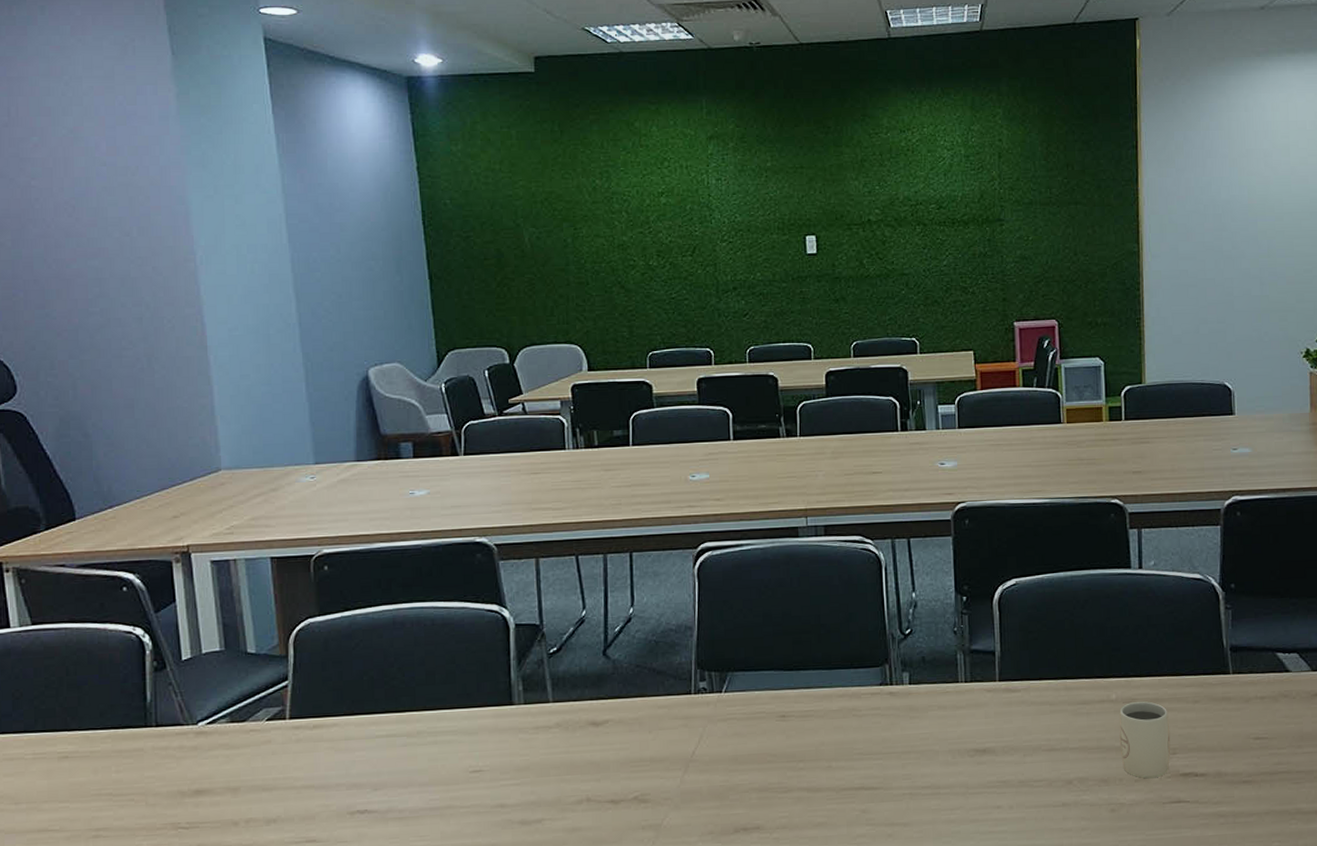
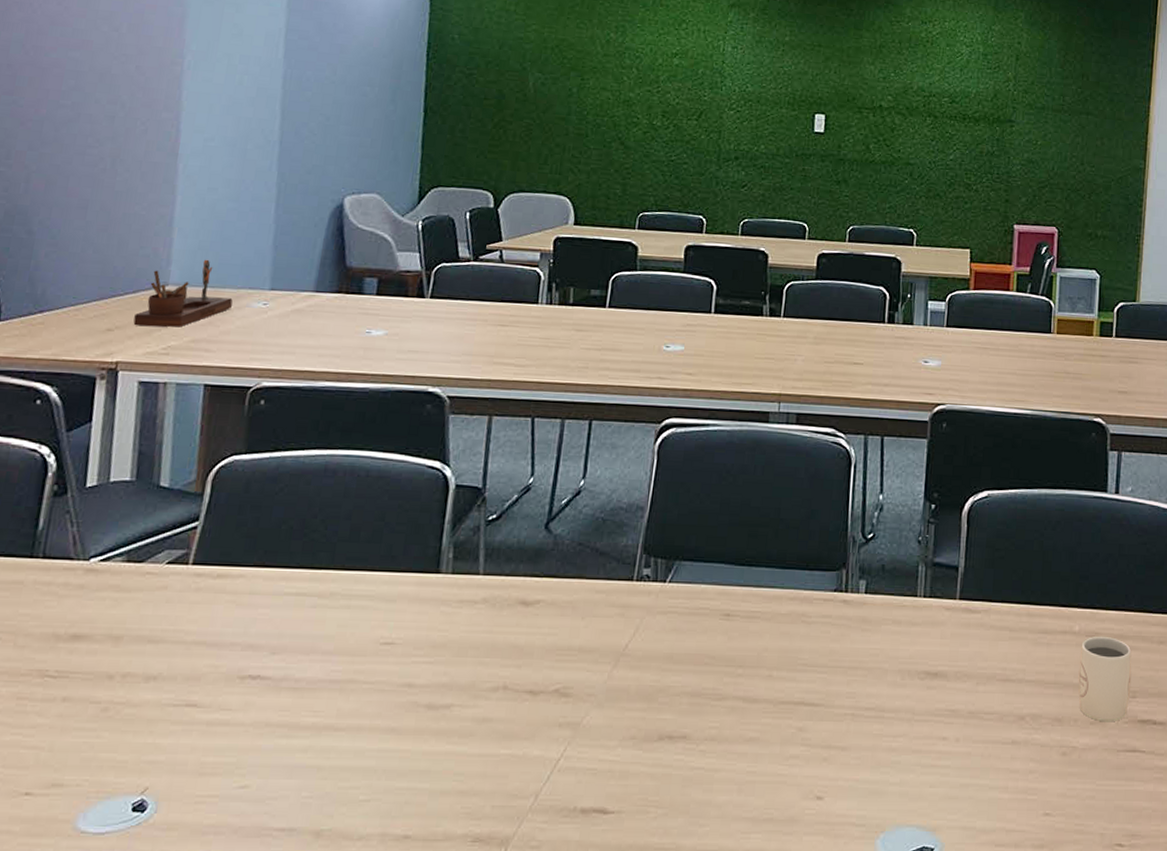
desk organizer: none [196,442,282,511] -> present [133,259,233,327]

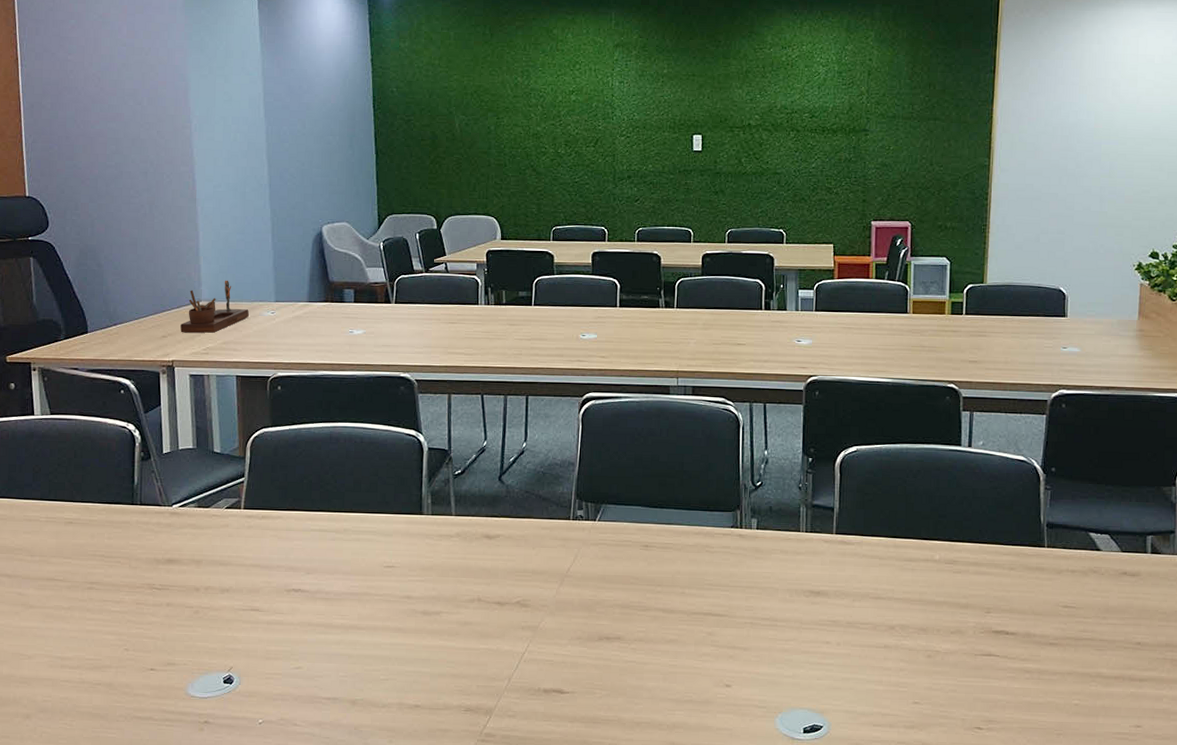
mug: present [1078,636,1132,722] -> none [939,563,986,632]

